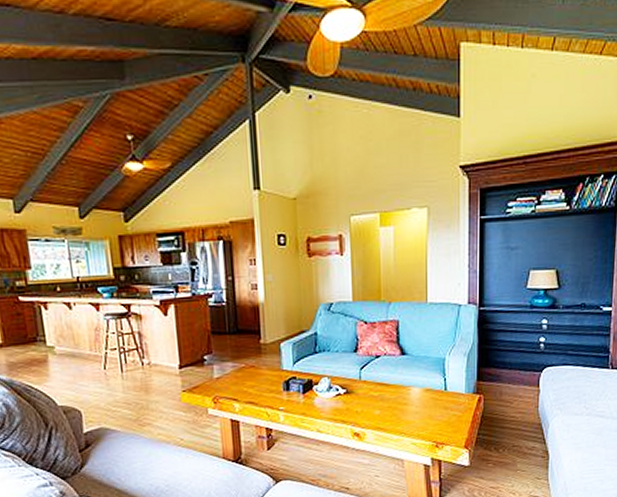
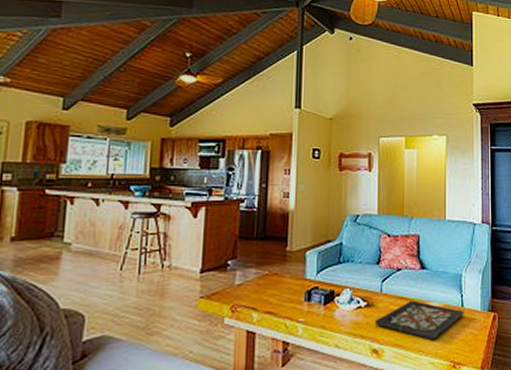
decorative tray: none [354,386,447,423] -> present [374,300,464,341]

